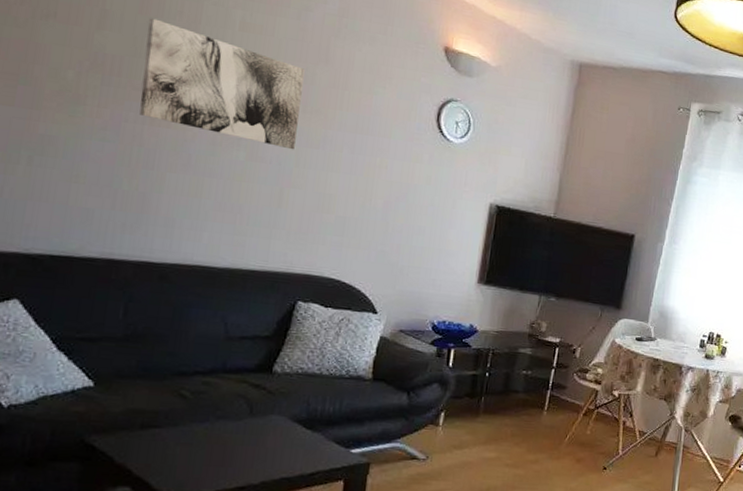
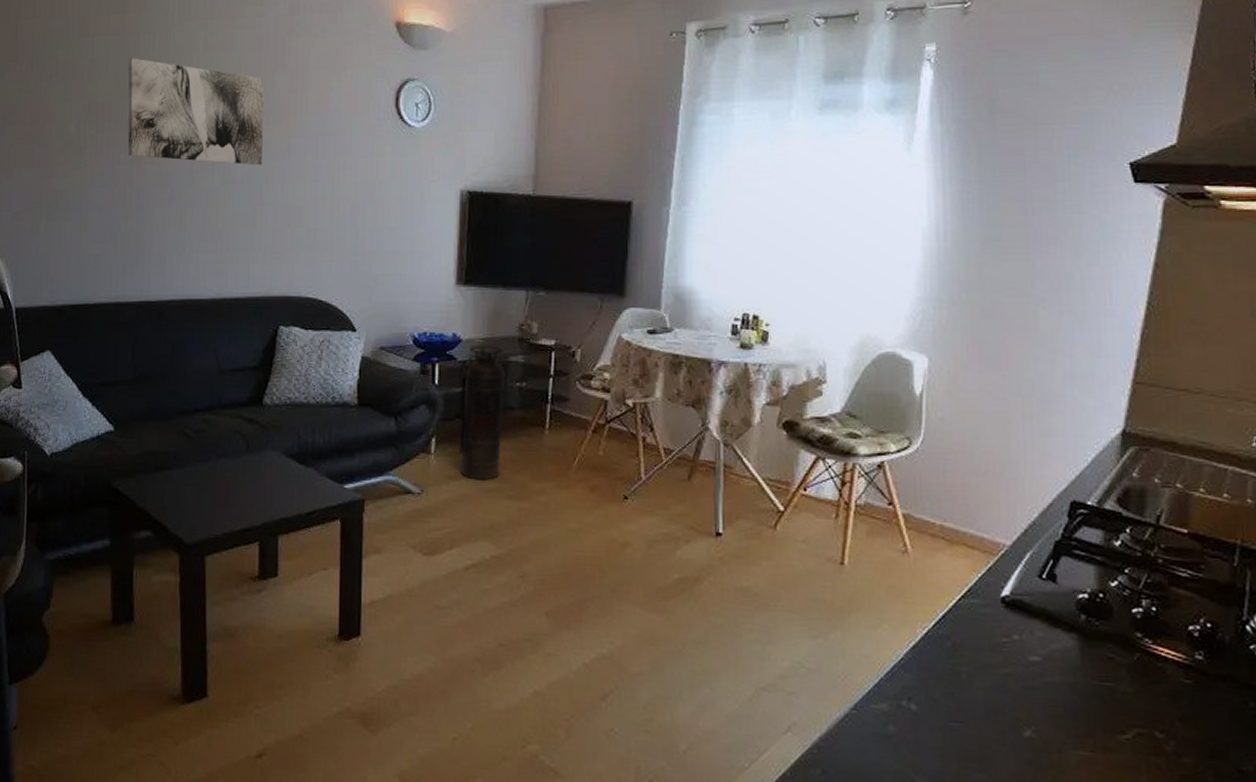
fire extinguisher: none [465,337,514,451] -> present [459,346,506,480]

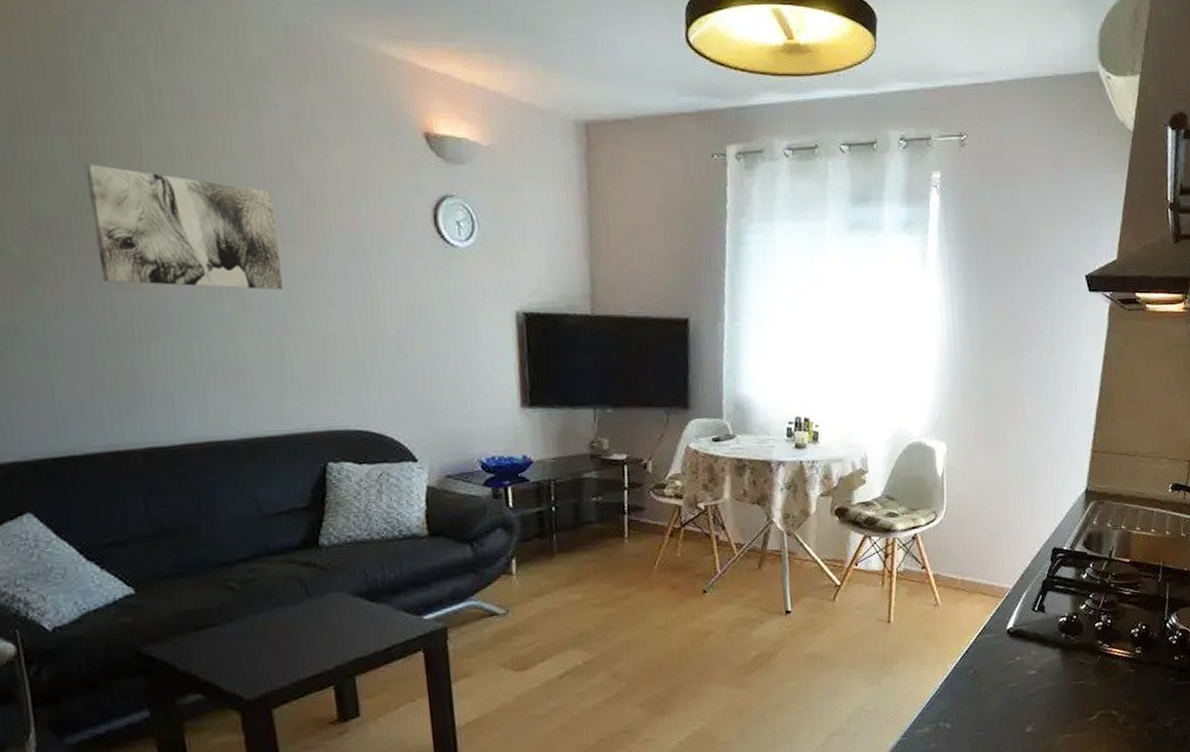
fire extinguisher: present [459,346,506,480] -> none [535,464,584,594]

